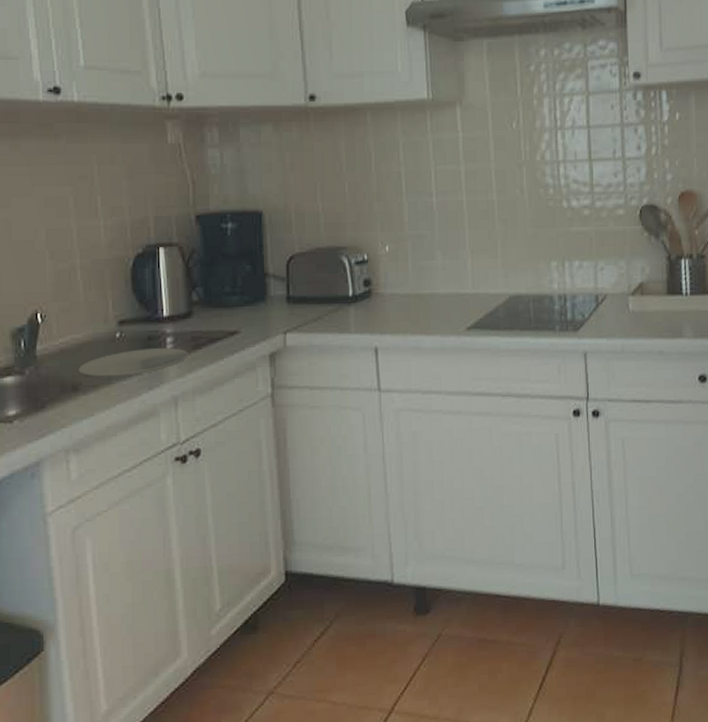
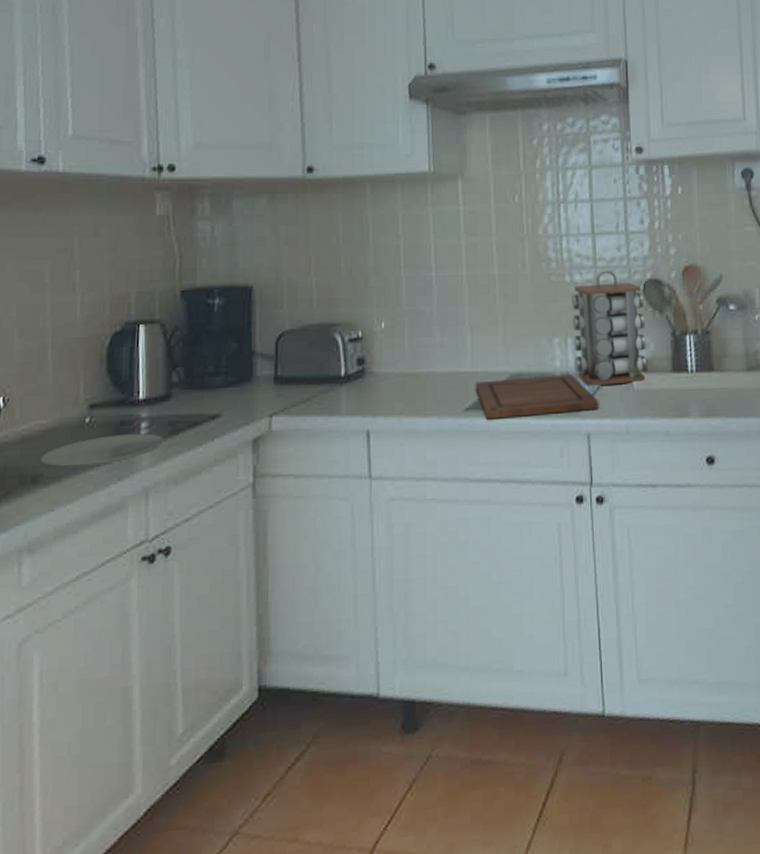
cutting board: none [476,296,595,339] -> present [475,374,599,421]
spice rack: none [569,195,642,308] -> present [572,269,647,386]

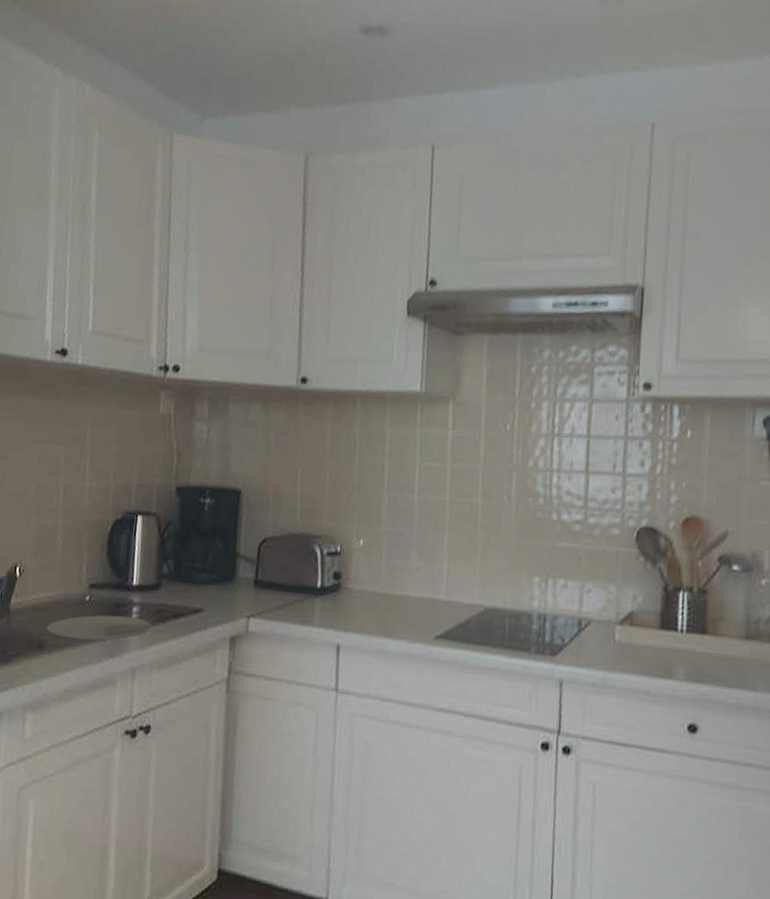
cutting board: present [475,374,599,421] -> none [447,610,576,657]
spice rack: present [572,269,647,386] -> none [553,511,637,635]

